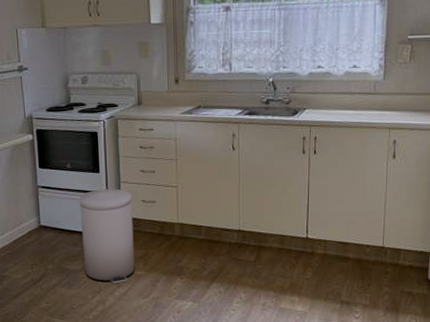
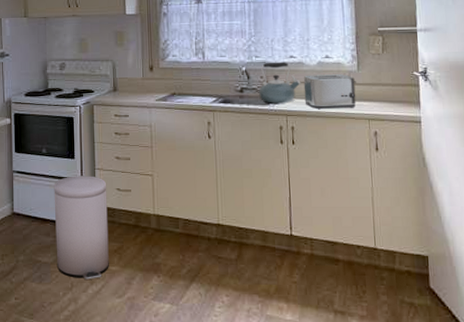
kettle: none [284,72,327,115] -> present [259,62,301,104]
toaster: none [329,84,381,120] -> present [303,74,356,110]

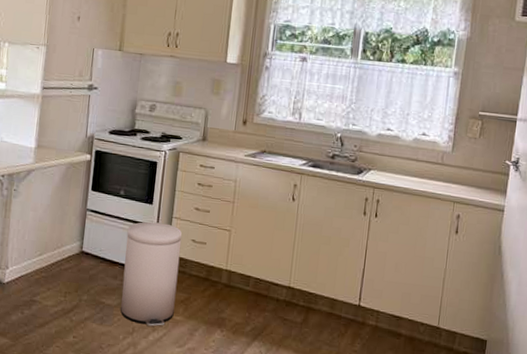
kettle: present [259,62,301,104] -> none [350,132,394,176]
toaster: present [303,74,356,110] -> none [394,150,448,189]

